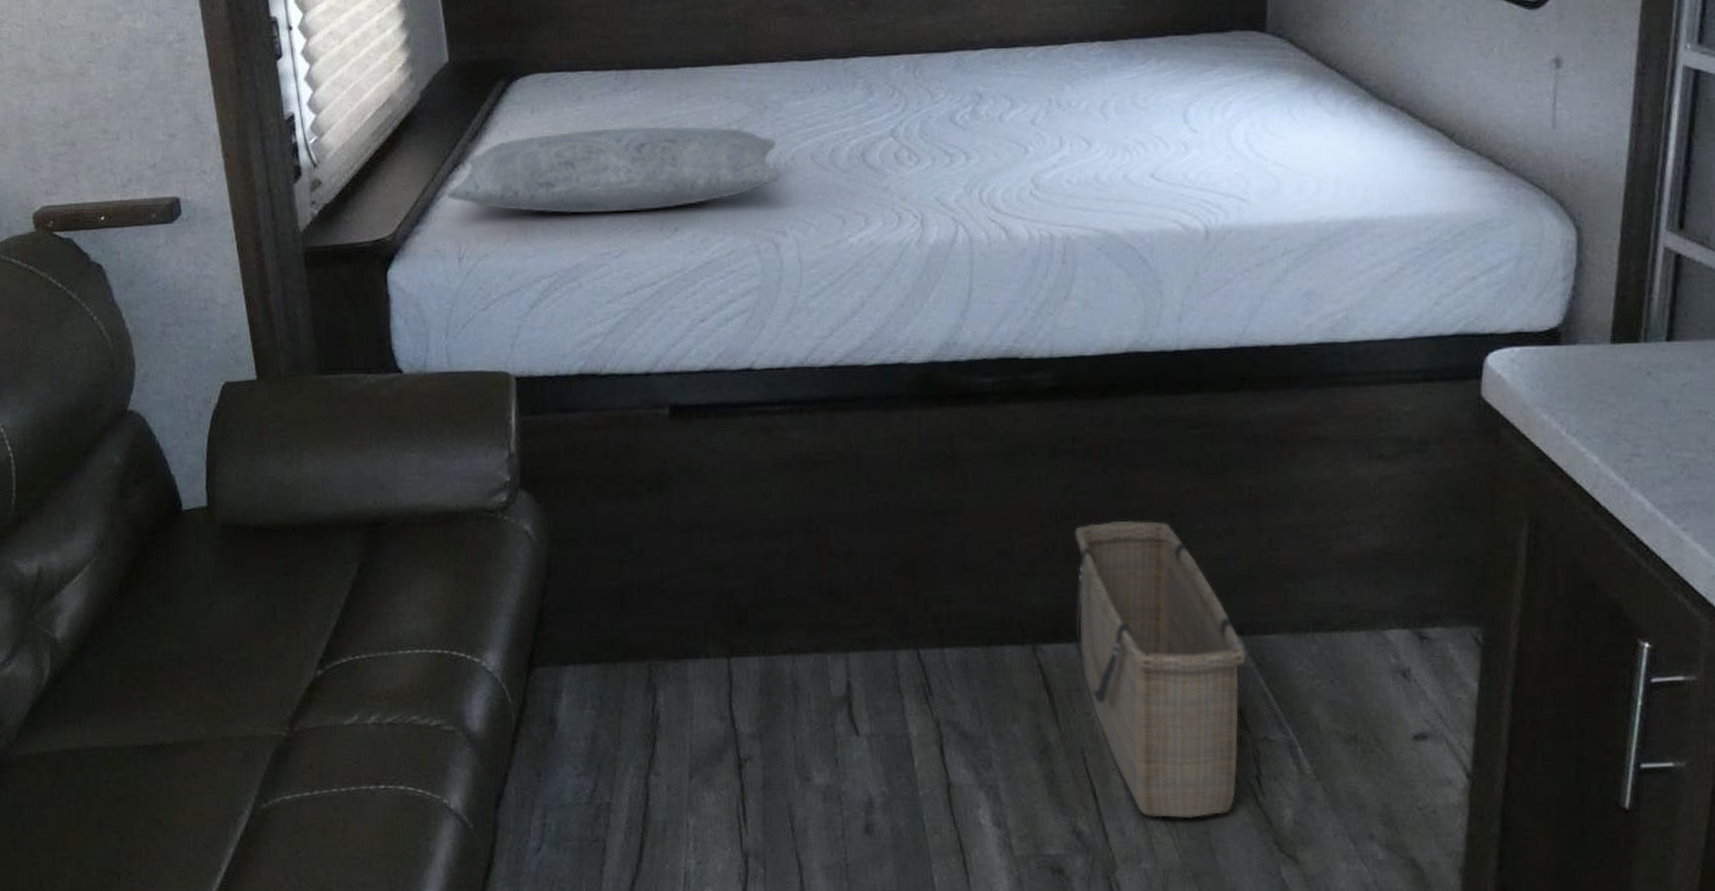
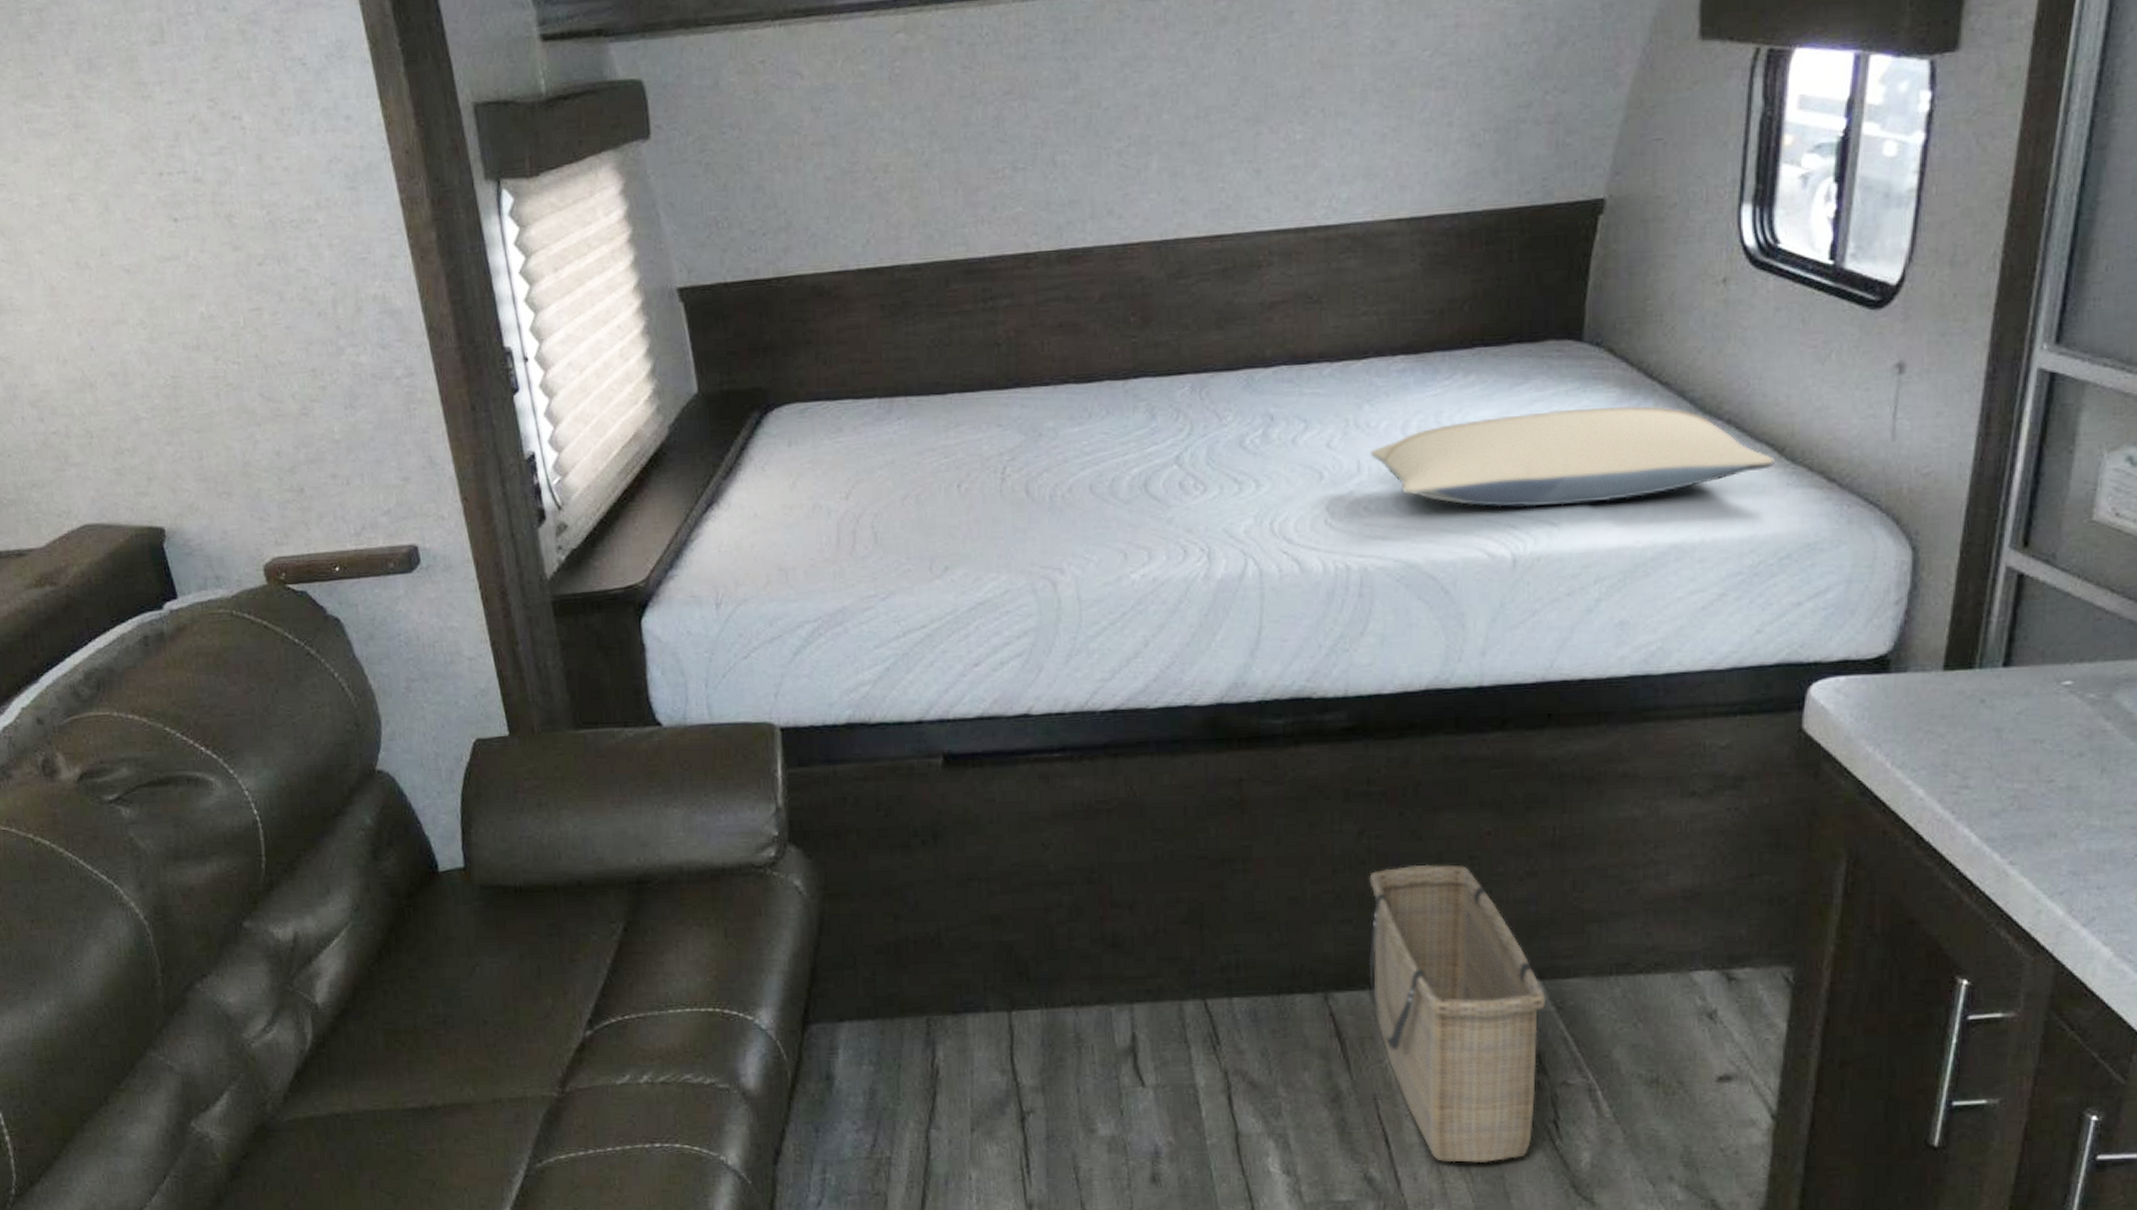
pillow: present [447,126,781,214] -> none [701,457,1058,554]
pillow: none [1071,92,1446,183] -> present [1369,405,1775,508]

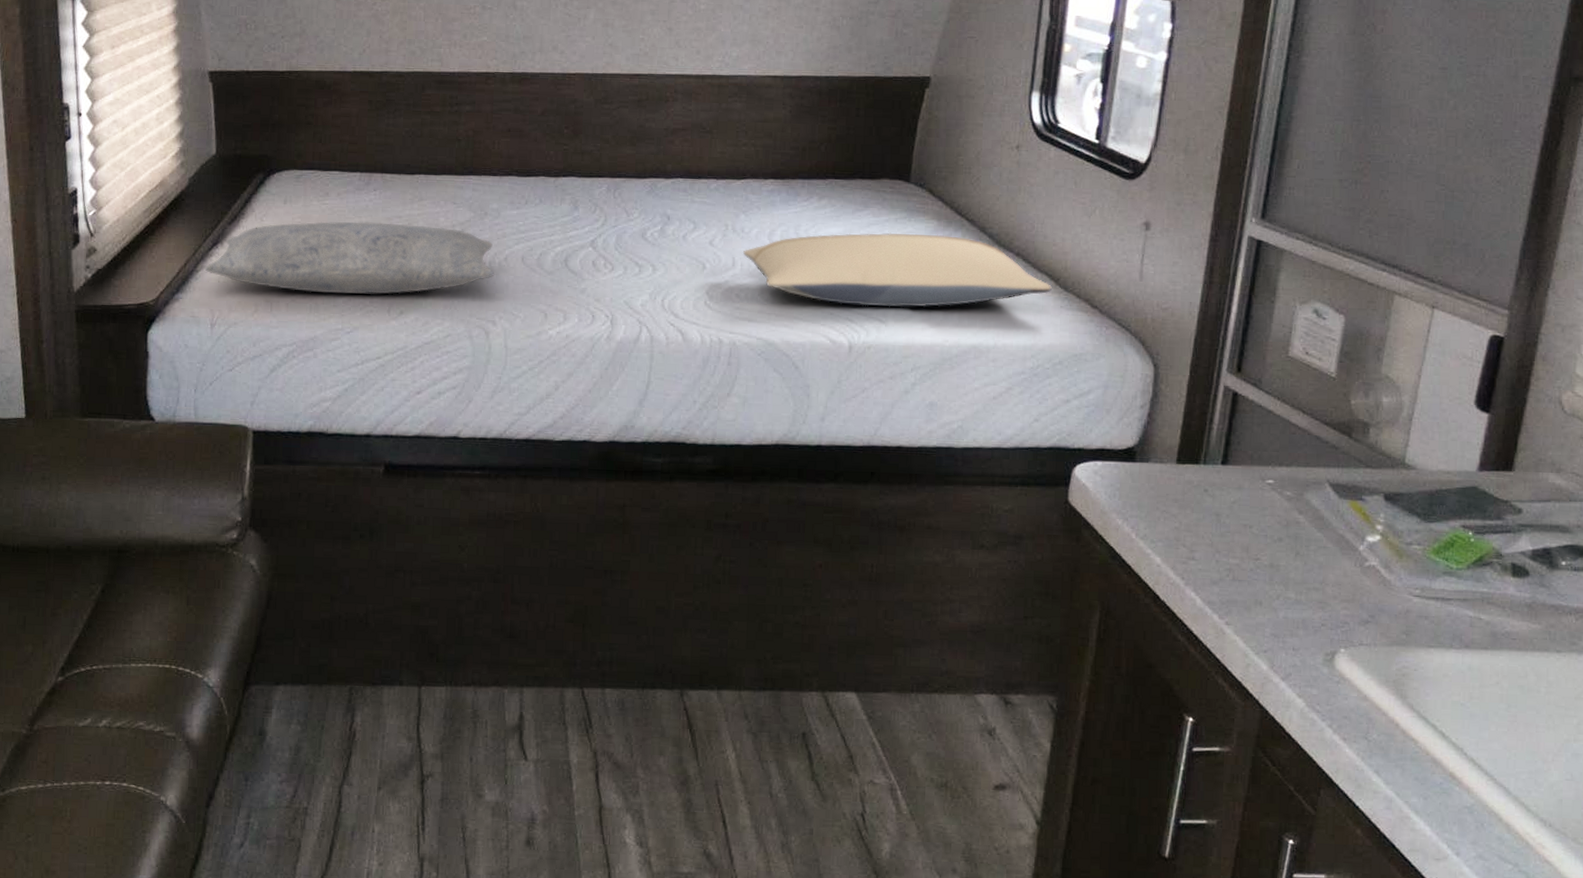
pillow: none [701,457,1058,554] -> present [205,221,495,294]
basket: present [1368,864,1546,1163] -> none [717,587,860,847]

